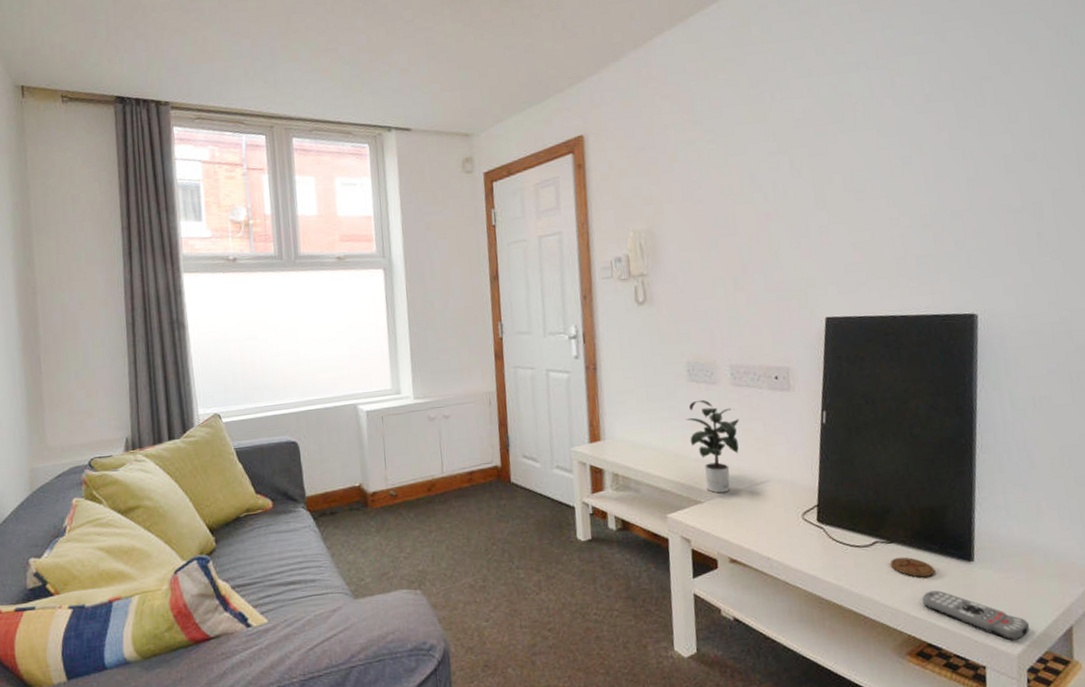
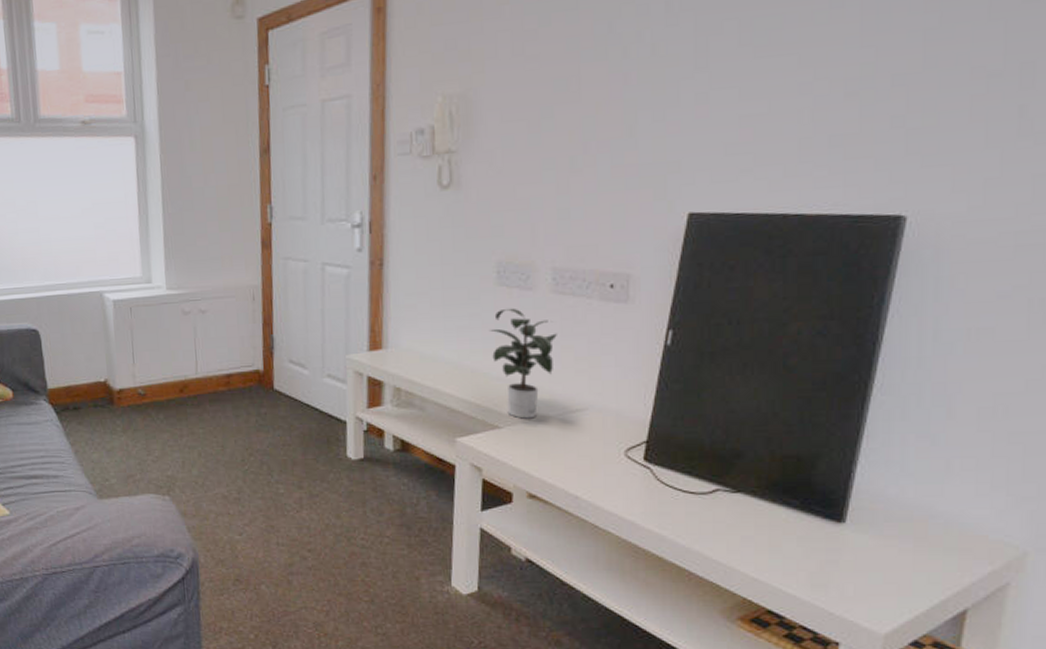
coaster: present [891,557,936,578] -> none [733,510,791,535]
remote control: present [922,590,1030,641] -> none [768,552,908,618]

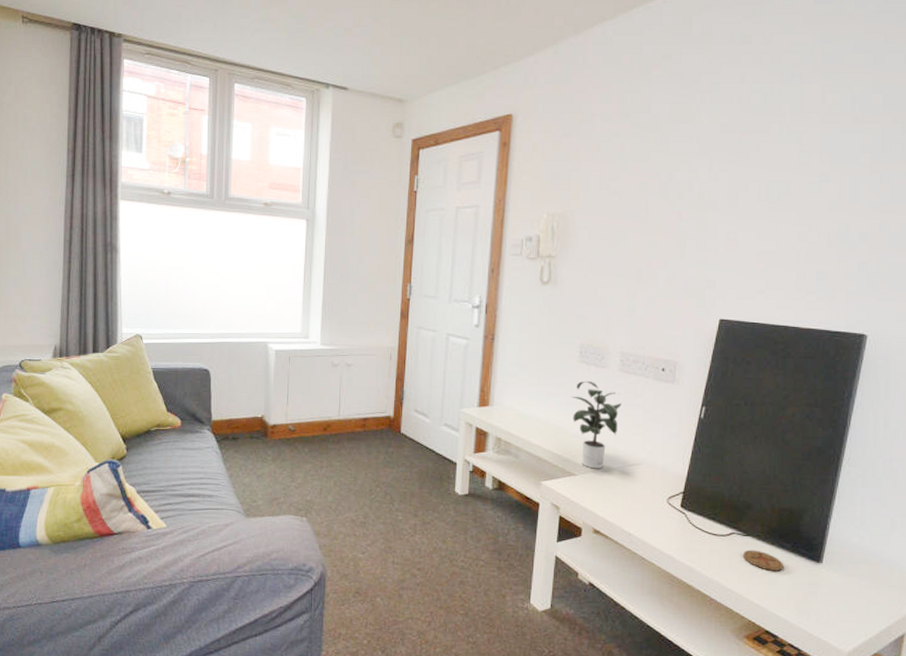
coaster: none [733,510,791,535] -> present [743,550,784,571]

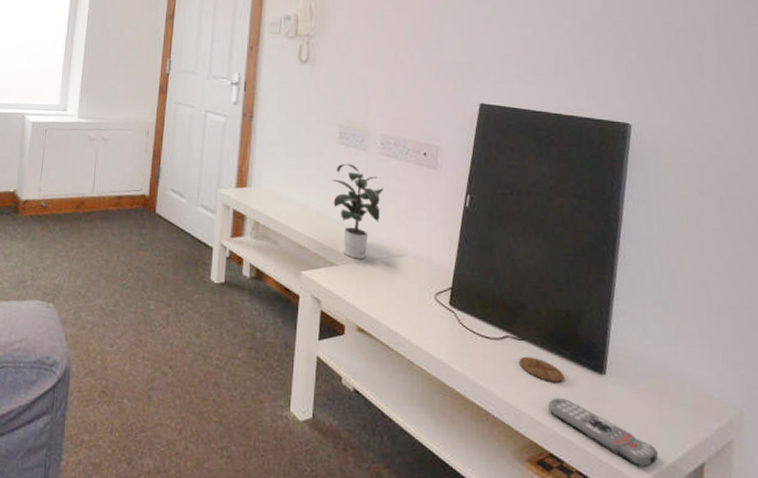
remote control: none [767,584,865,639] -> present [548,398,659,468]

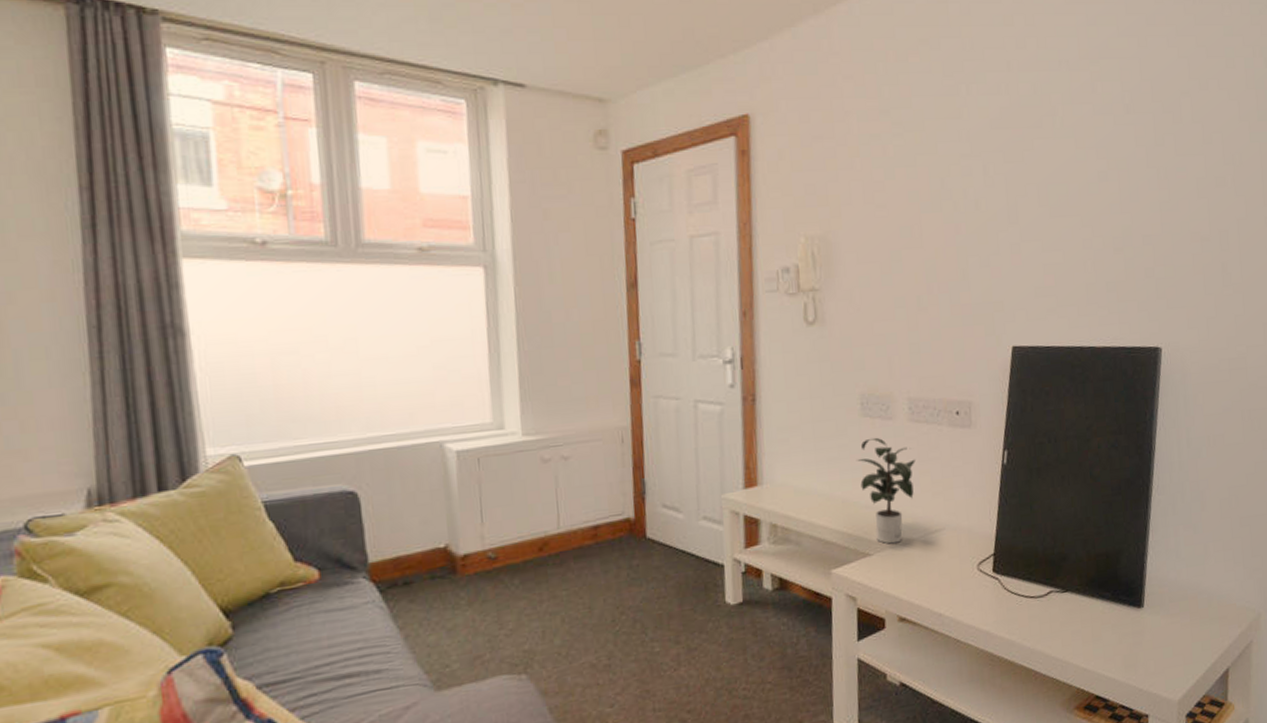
coaster: present [520,356,565,383] -> none [1064,606,1107,628]
remote control: present [548,398,659,468] -> none [1093,639,1191,687]

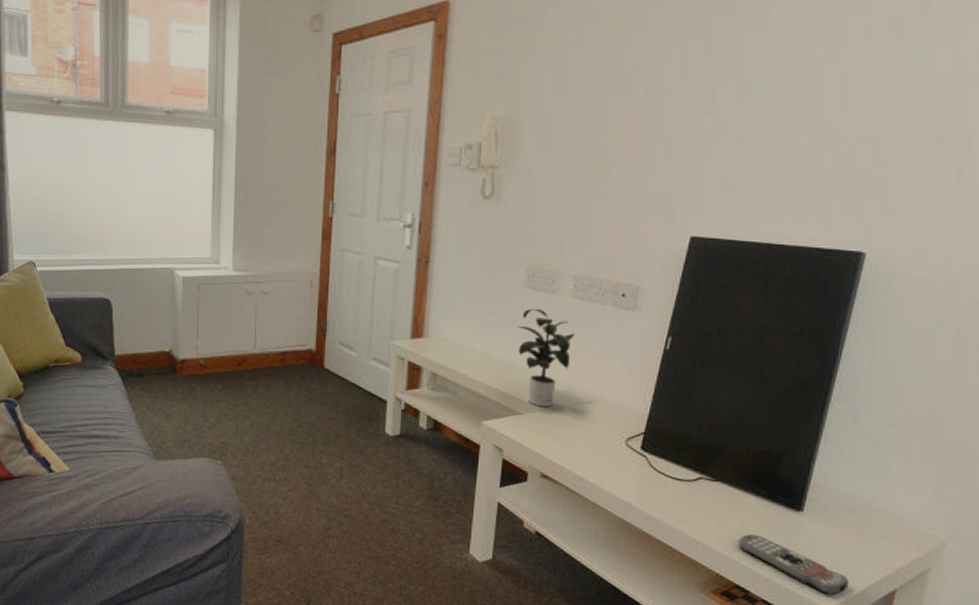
remote control: none [1093,639,1191,687] -> present [739,534,850,595]

